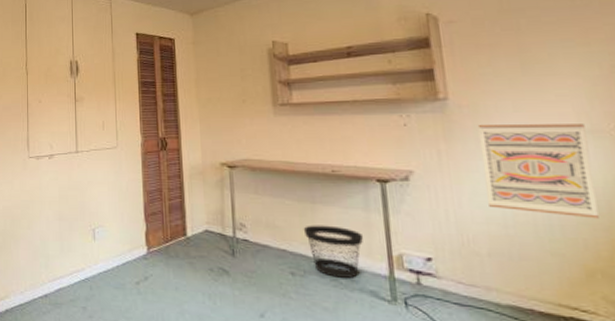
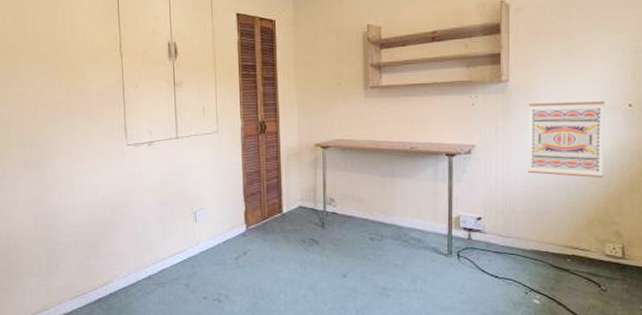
wastebasket: present [303,225,364,278] -> none [383,195,431,239]

